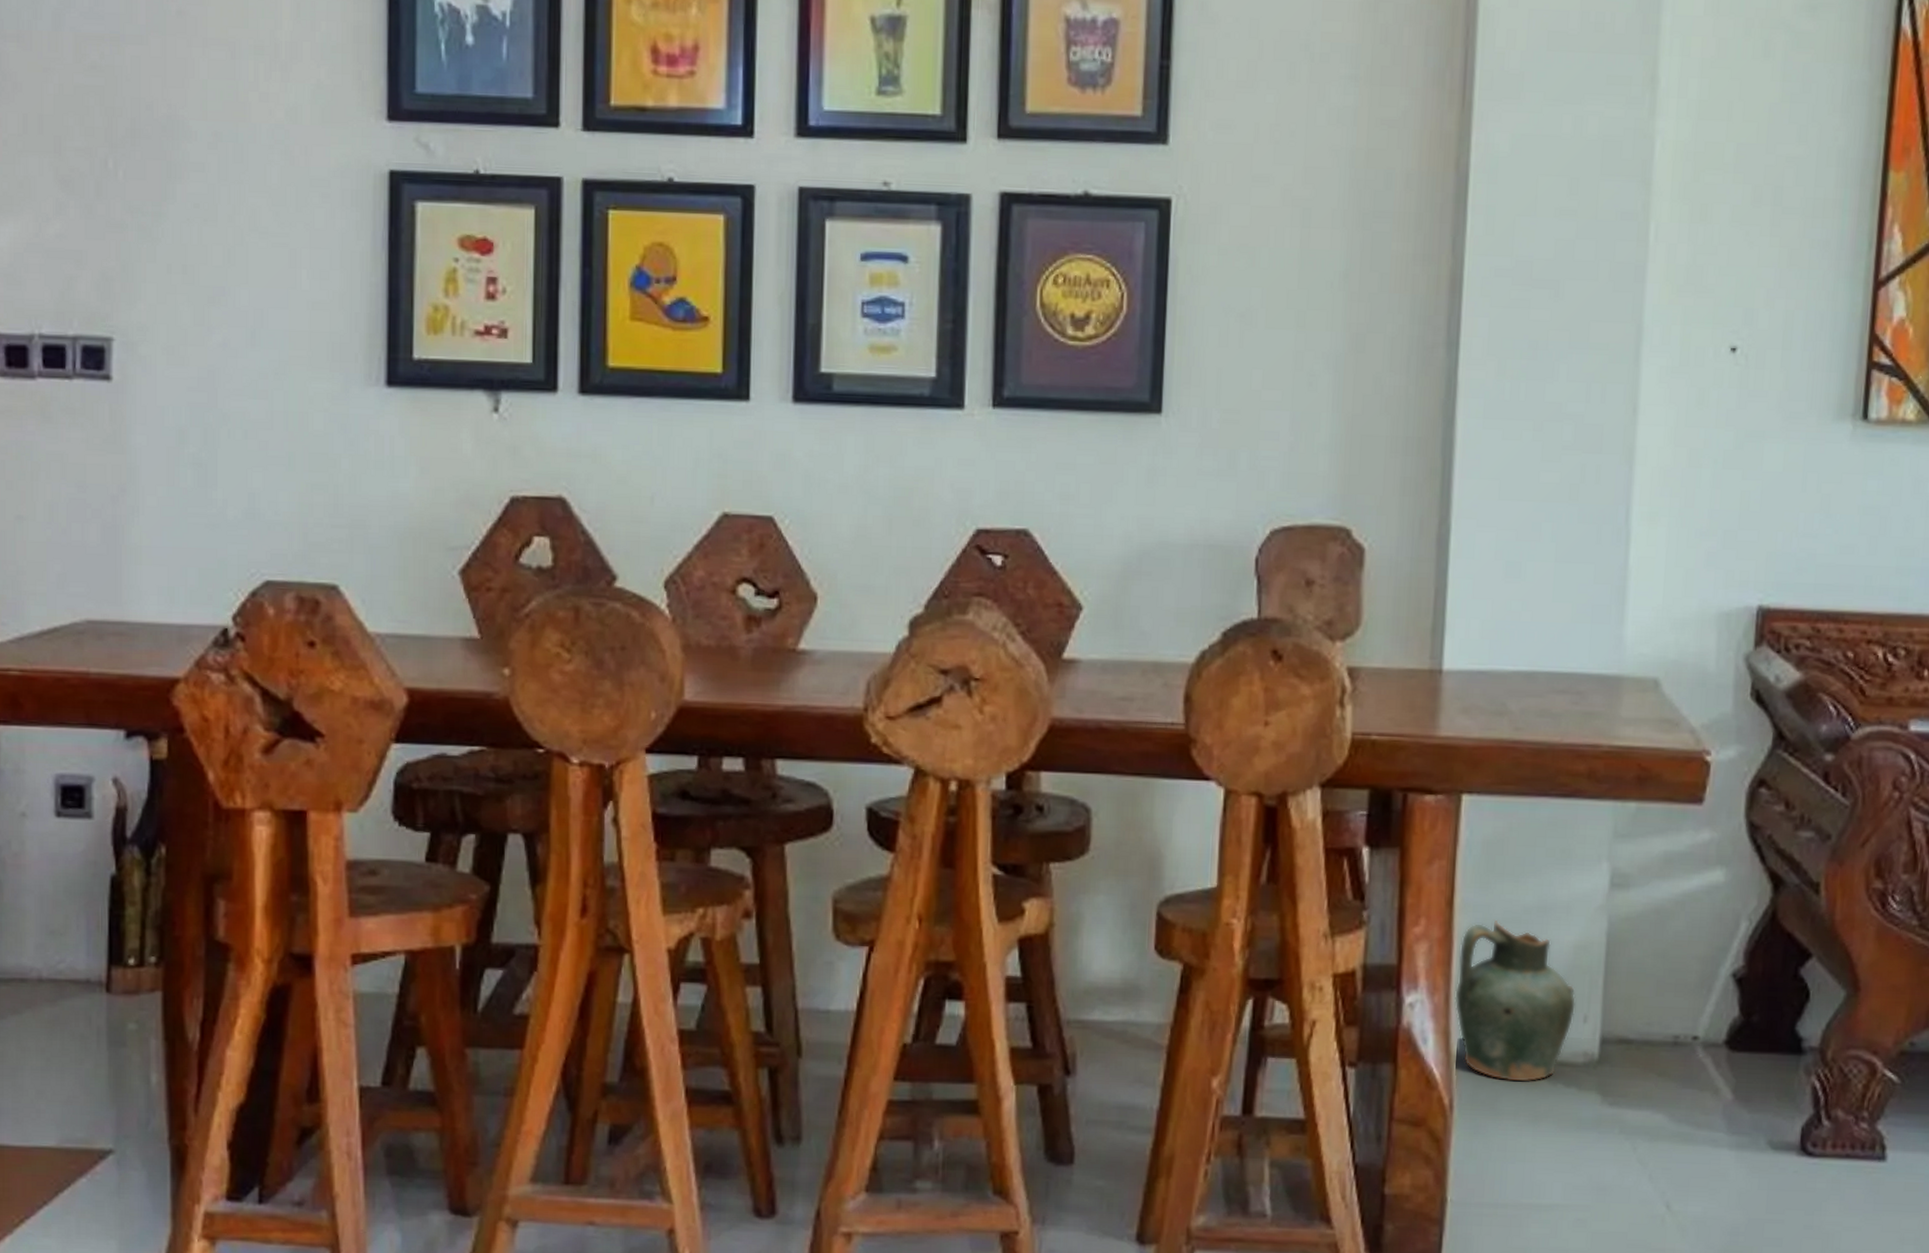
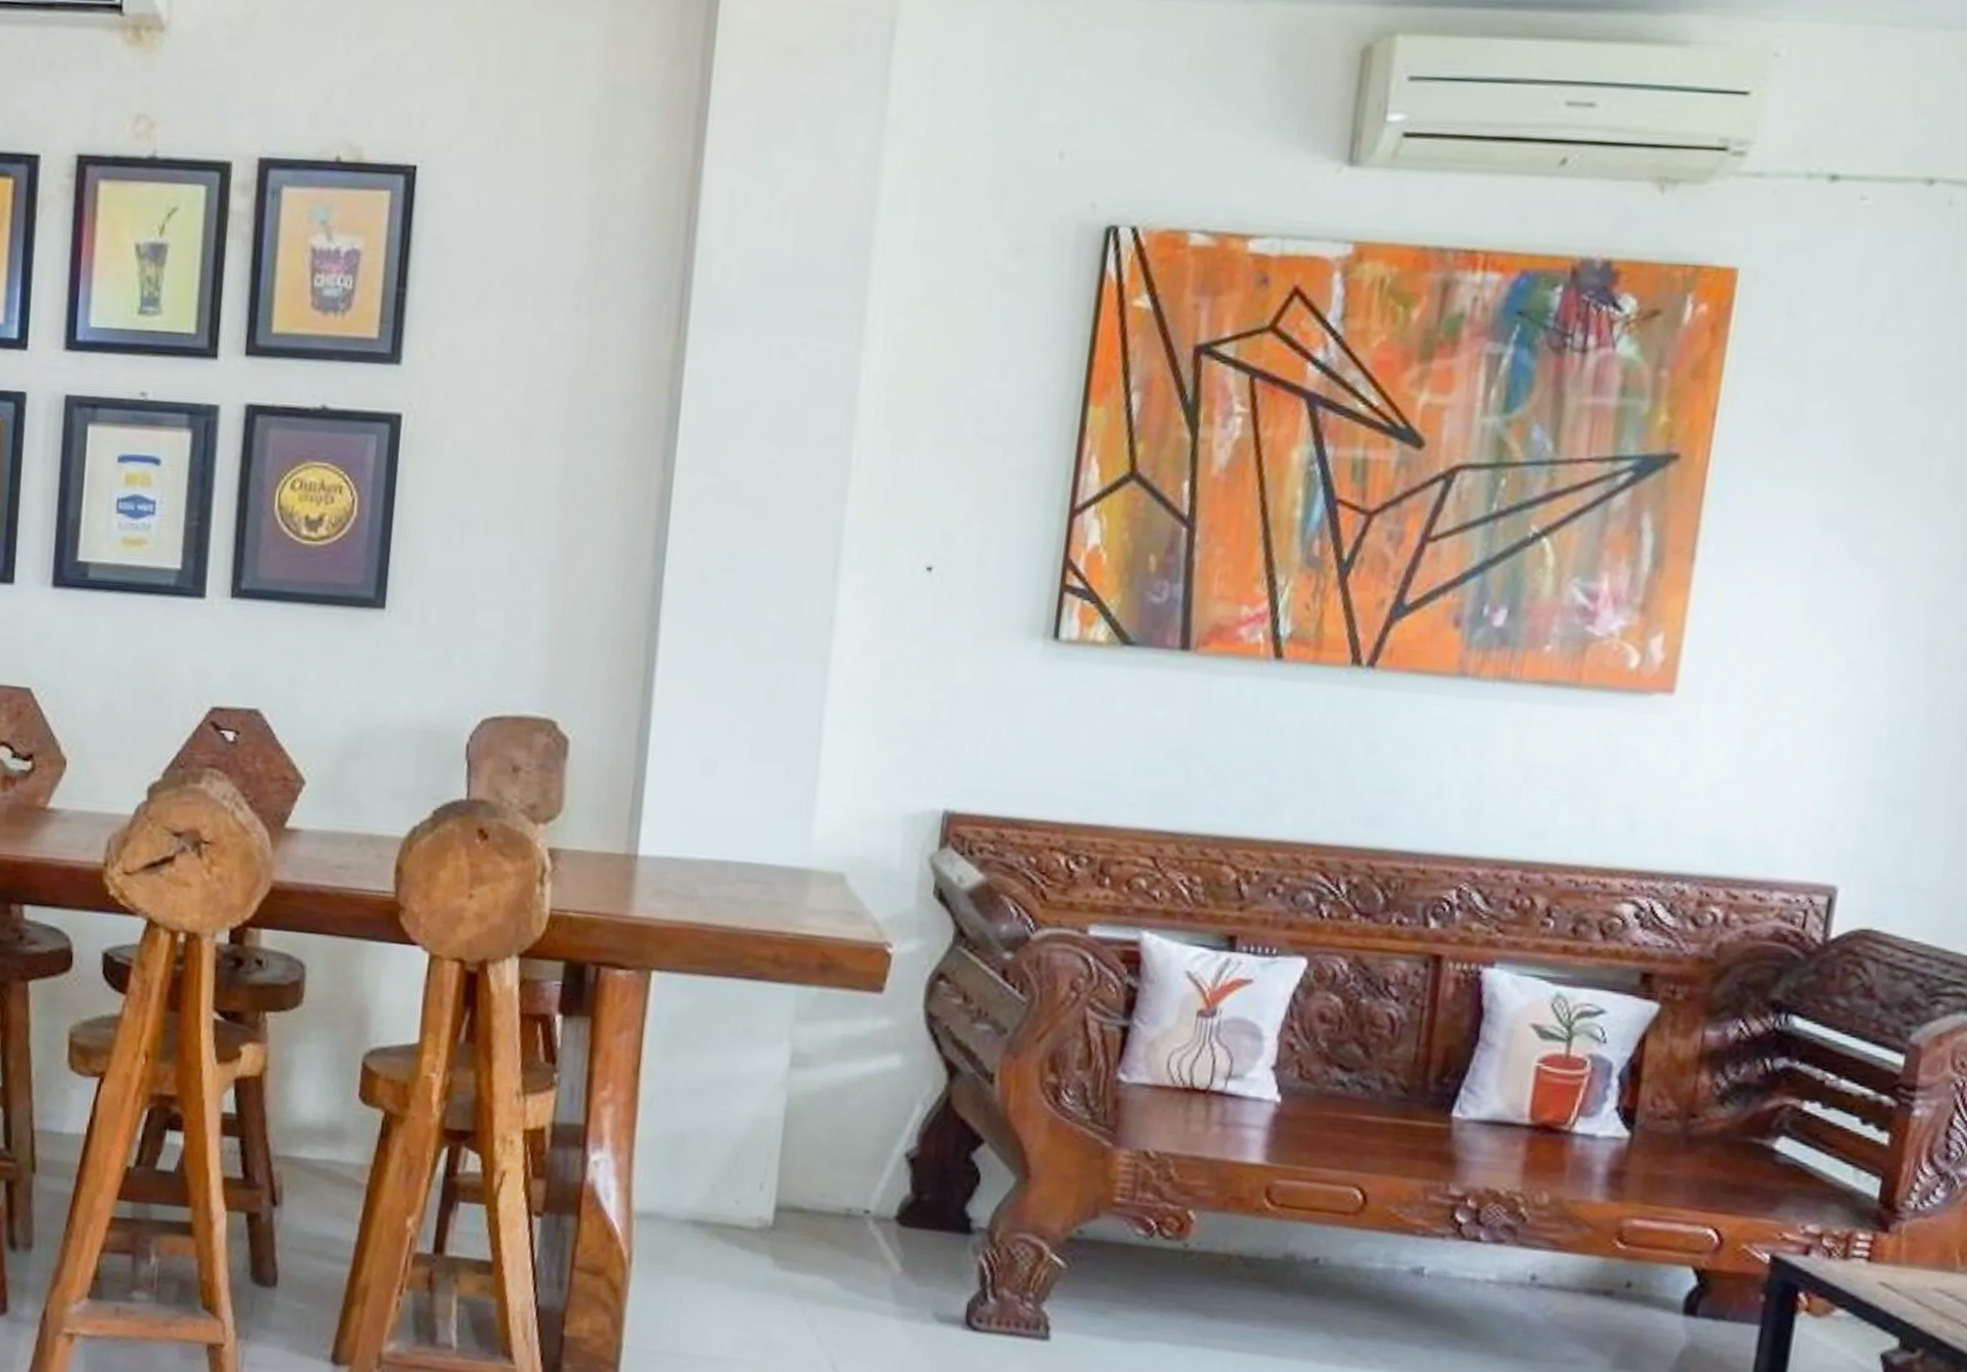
ceramic jug: present [1454,921,1577,1083] -> none [637,1090,753,1243]

